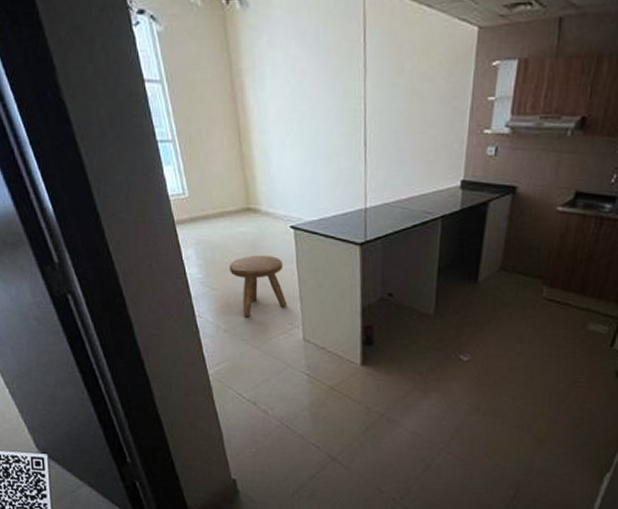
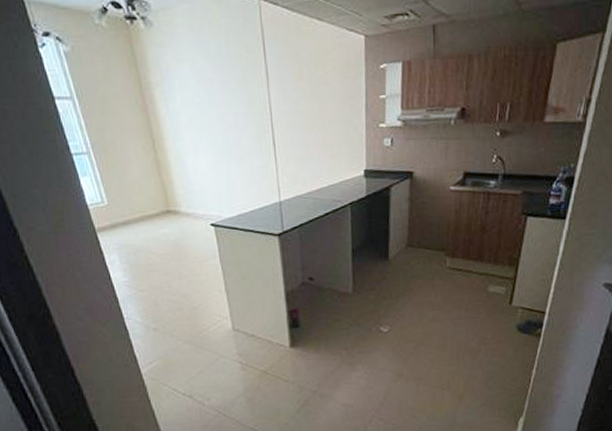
stool: present [229,255,287,316] -> none [153,253,214,313]

